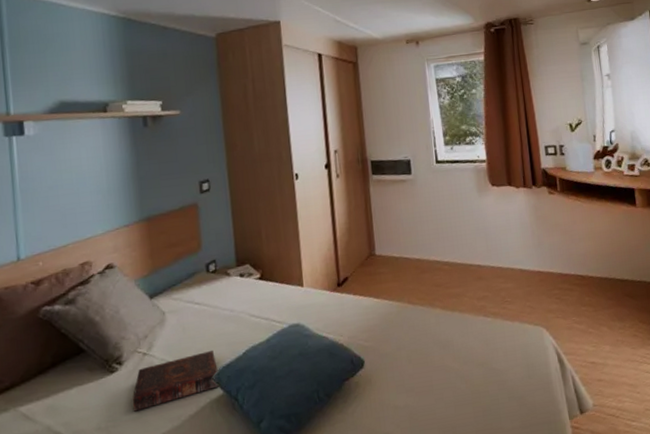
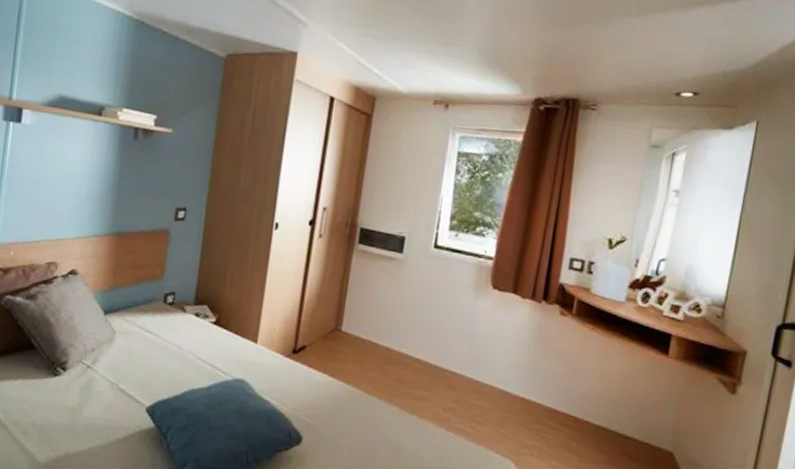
book: present [132,350,220,412] -> none [67,379,154,420]

